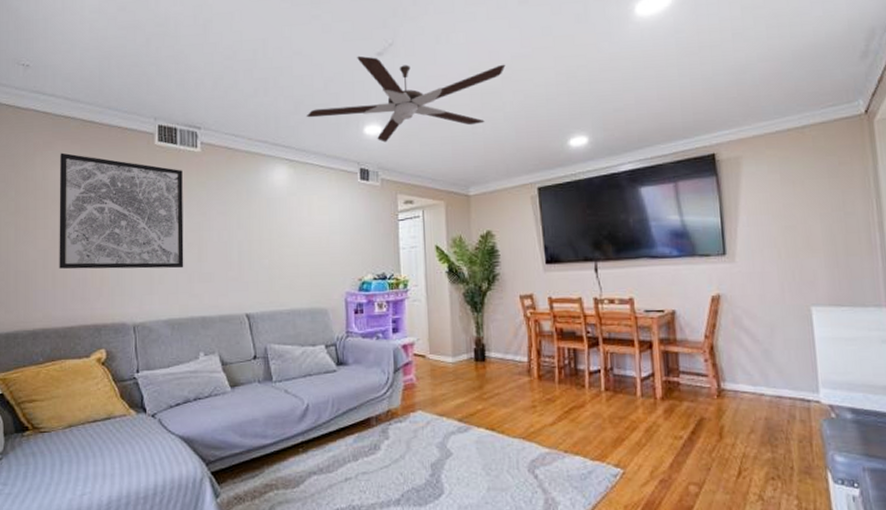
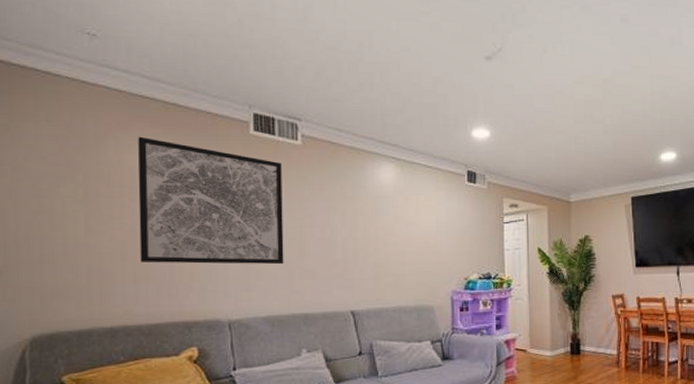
ceiling fan: present [306,55,506,143] -> none [413,58,607,147]

